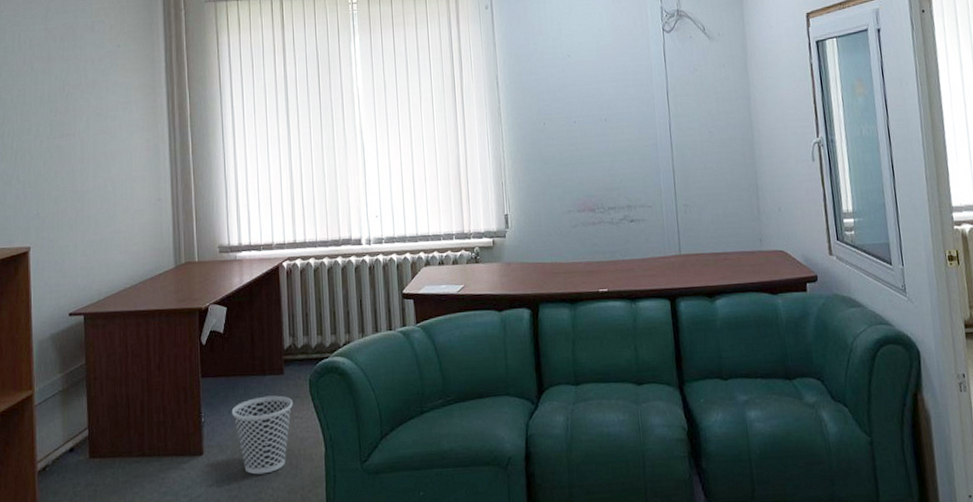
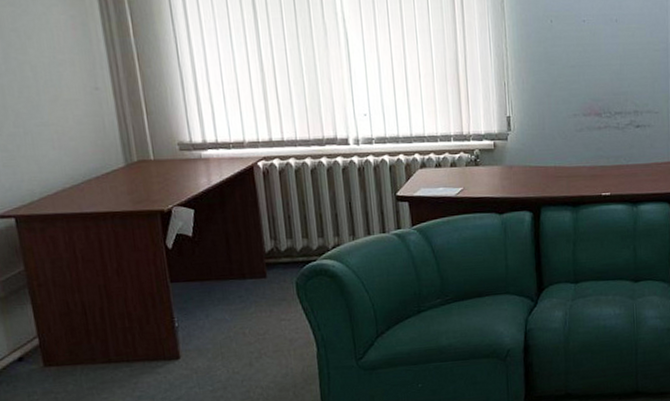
wastebasket: present [231,395,293,475] -> none [209,299,279,376]

